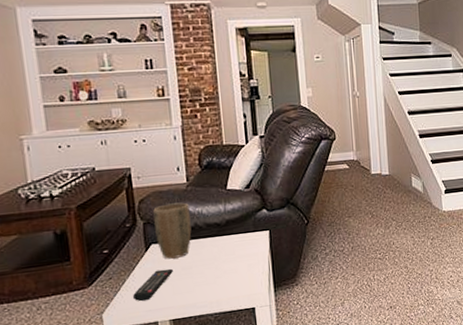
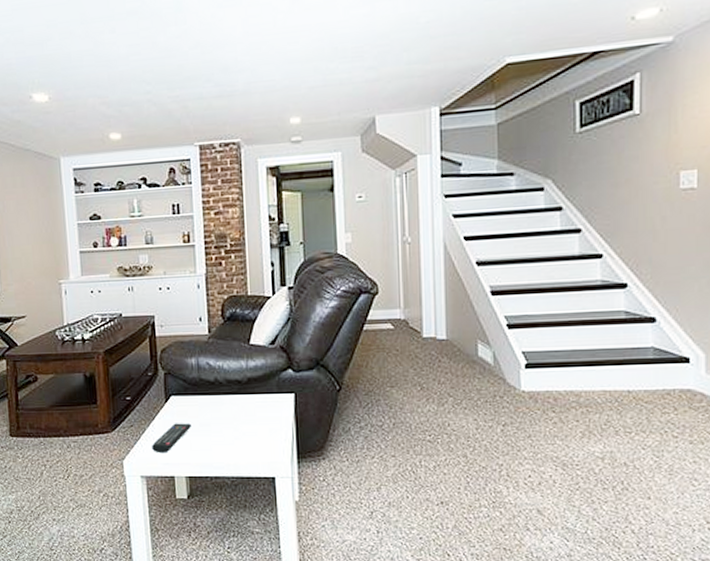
plant pot: present [153,202,192,259] -> none [174,355,211,413]

